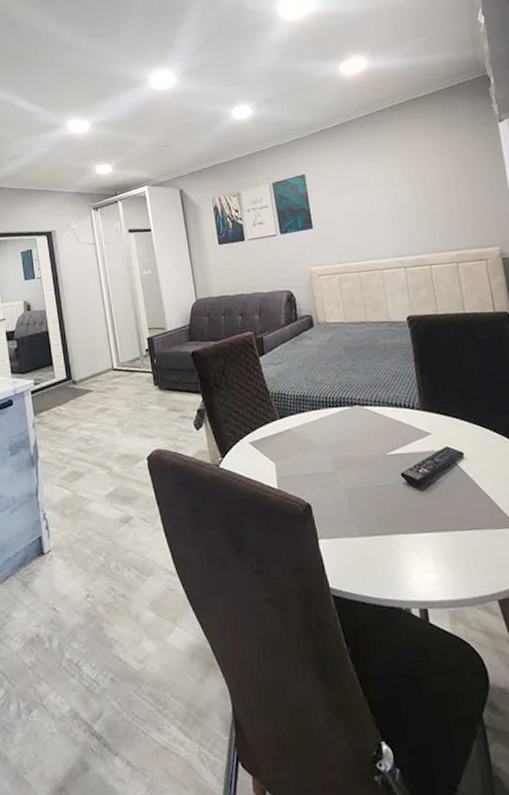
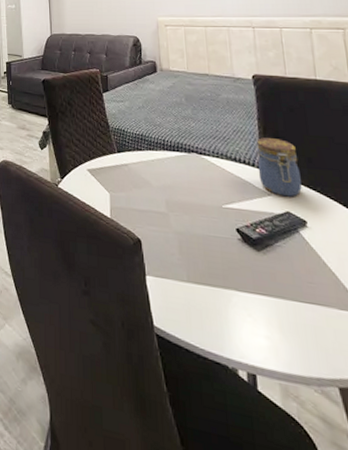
jar: none [414,377,458,433] -> present [256,138,302,197]

